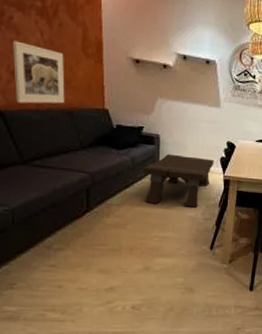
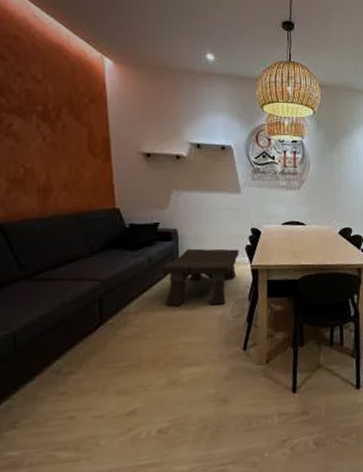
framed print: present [12,40,65,104] -> none [11,148,71,213]

